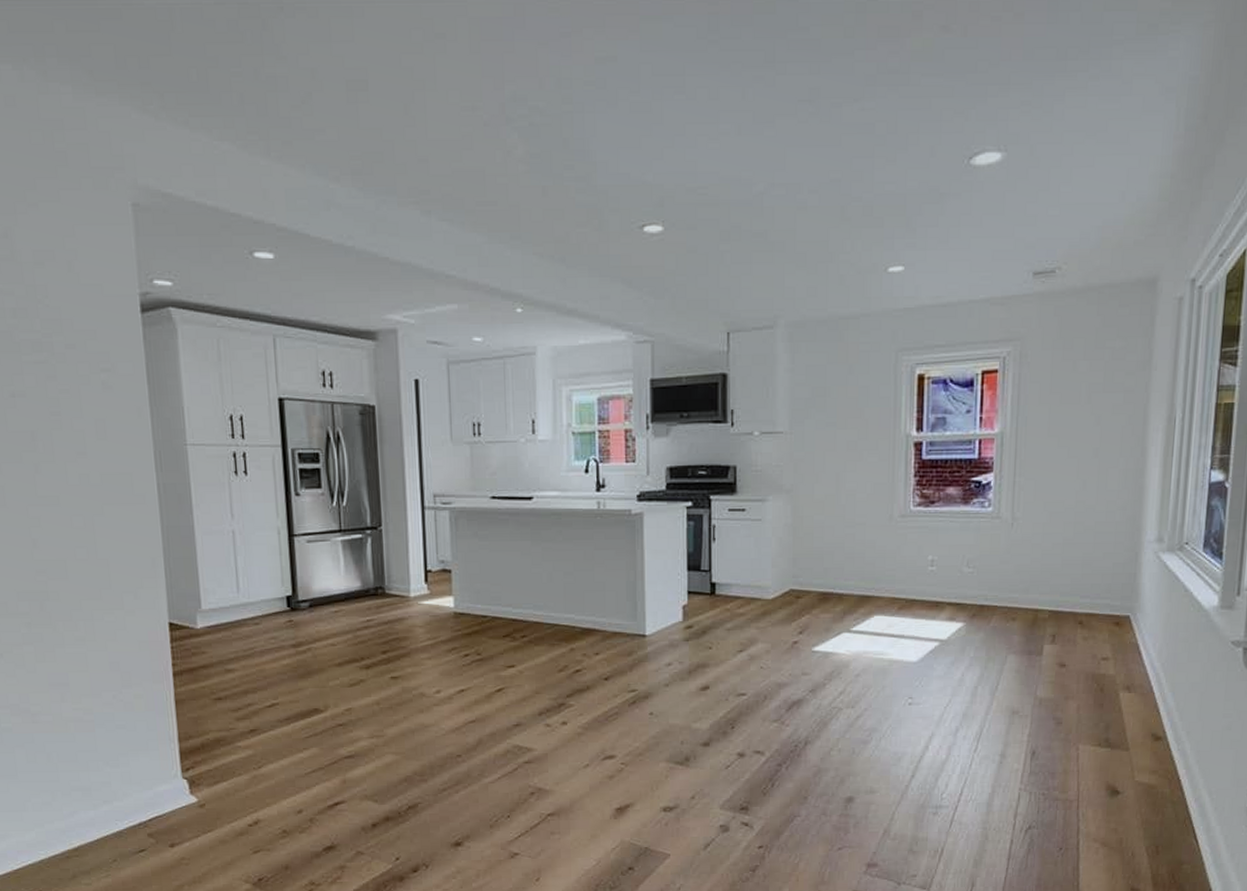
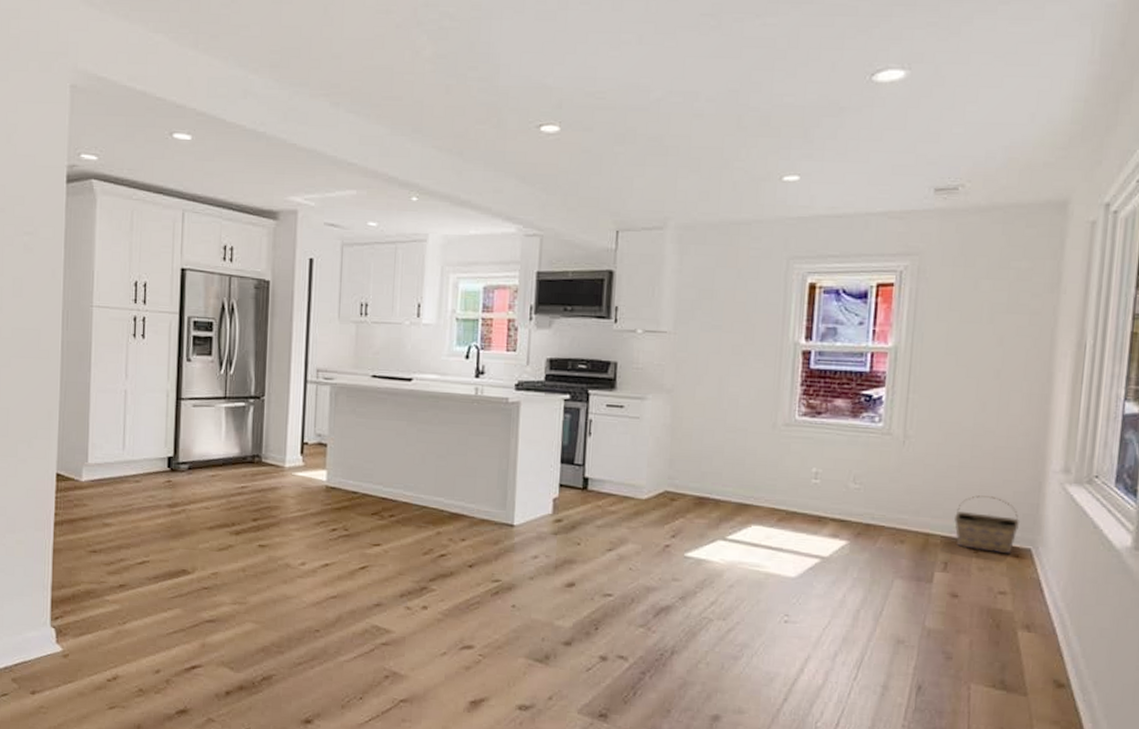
basket: none [1061,569,1120,623] -> present [955,495,1021,554]

